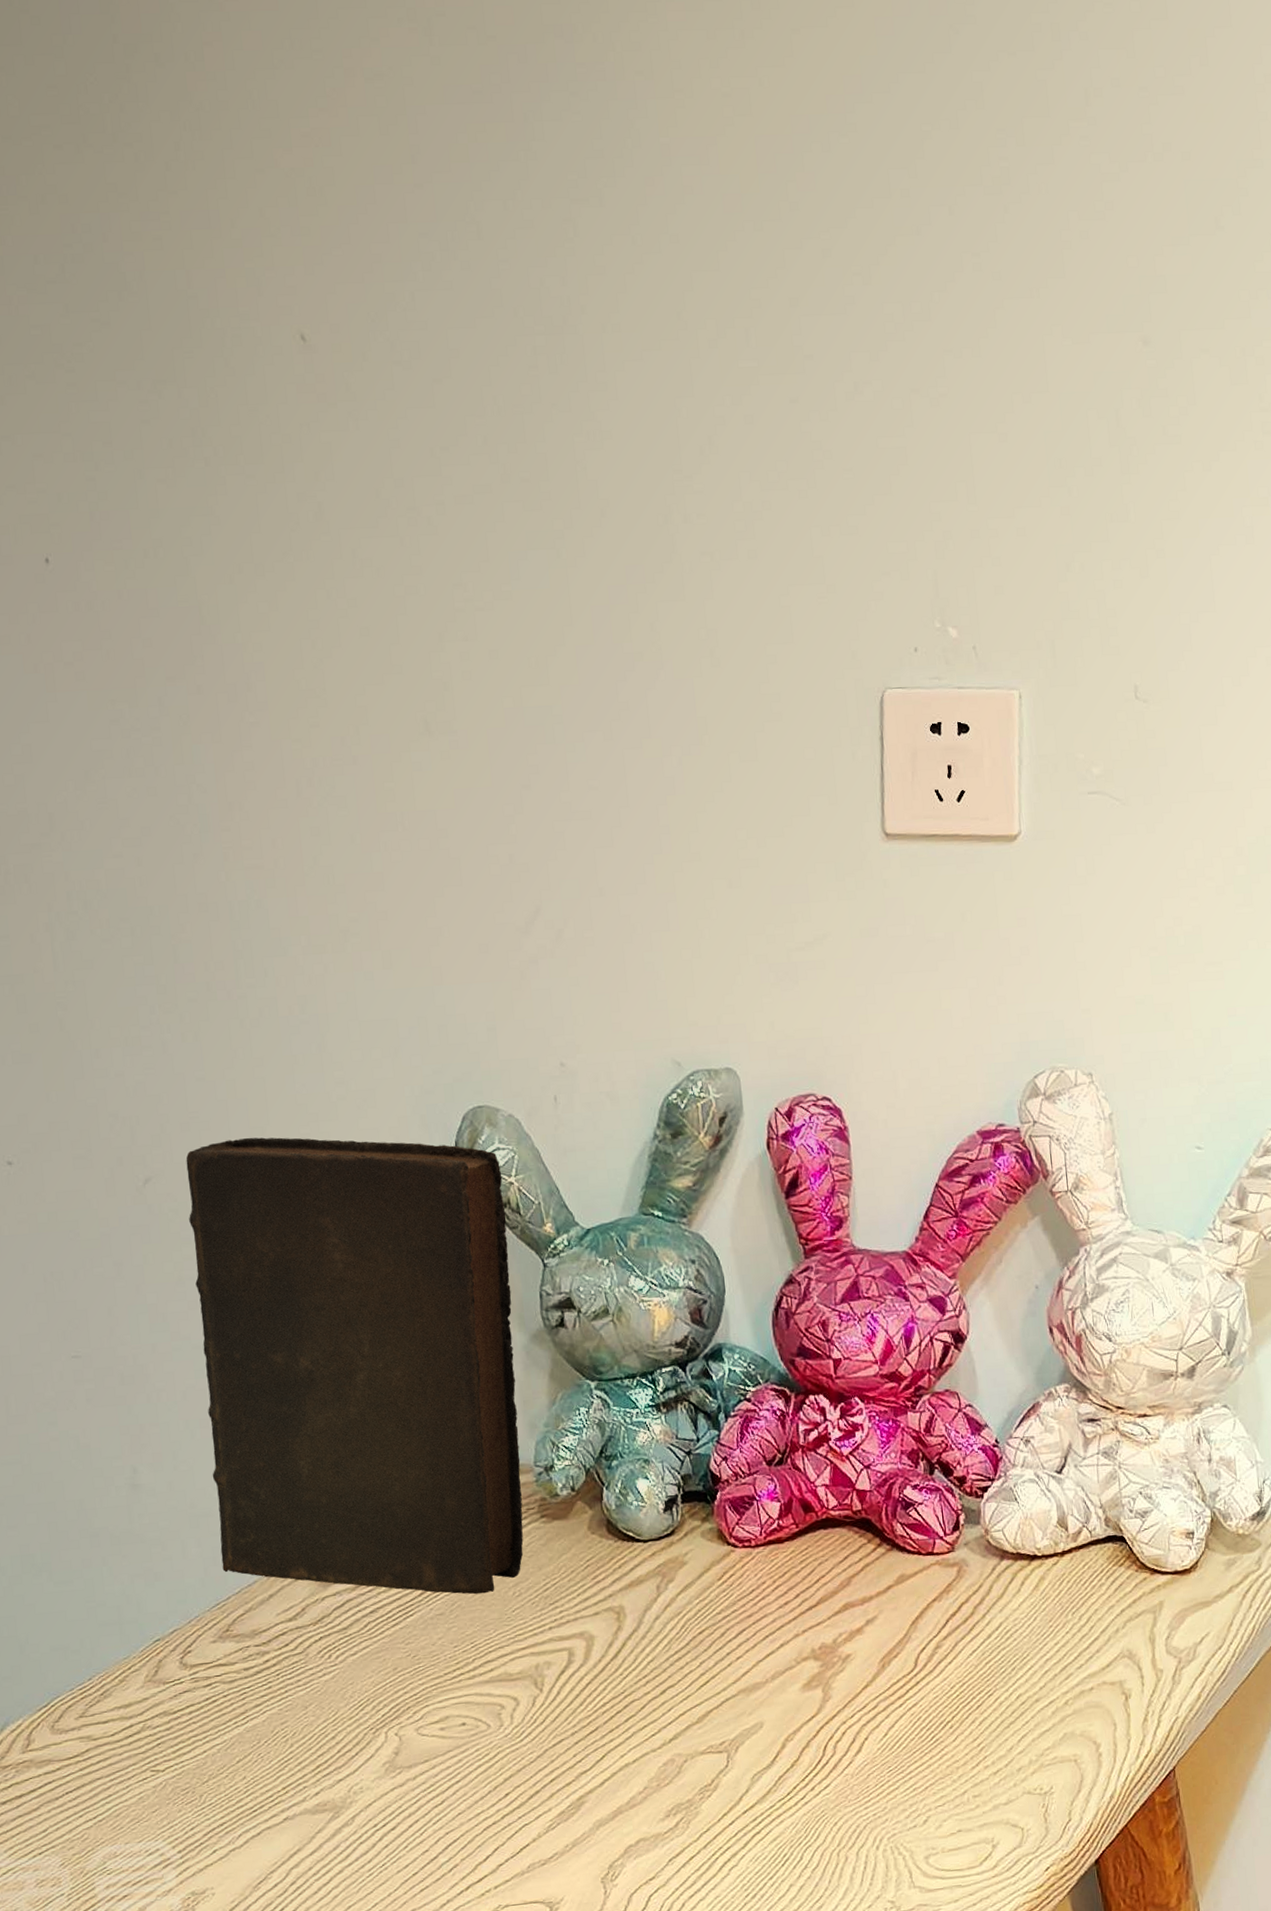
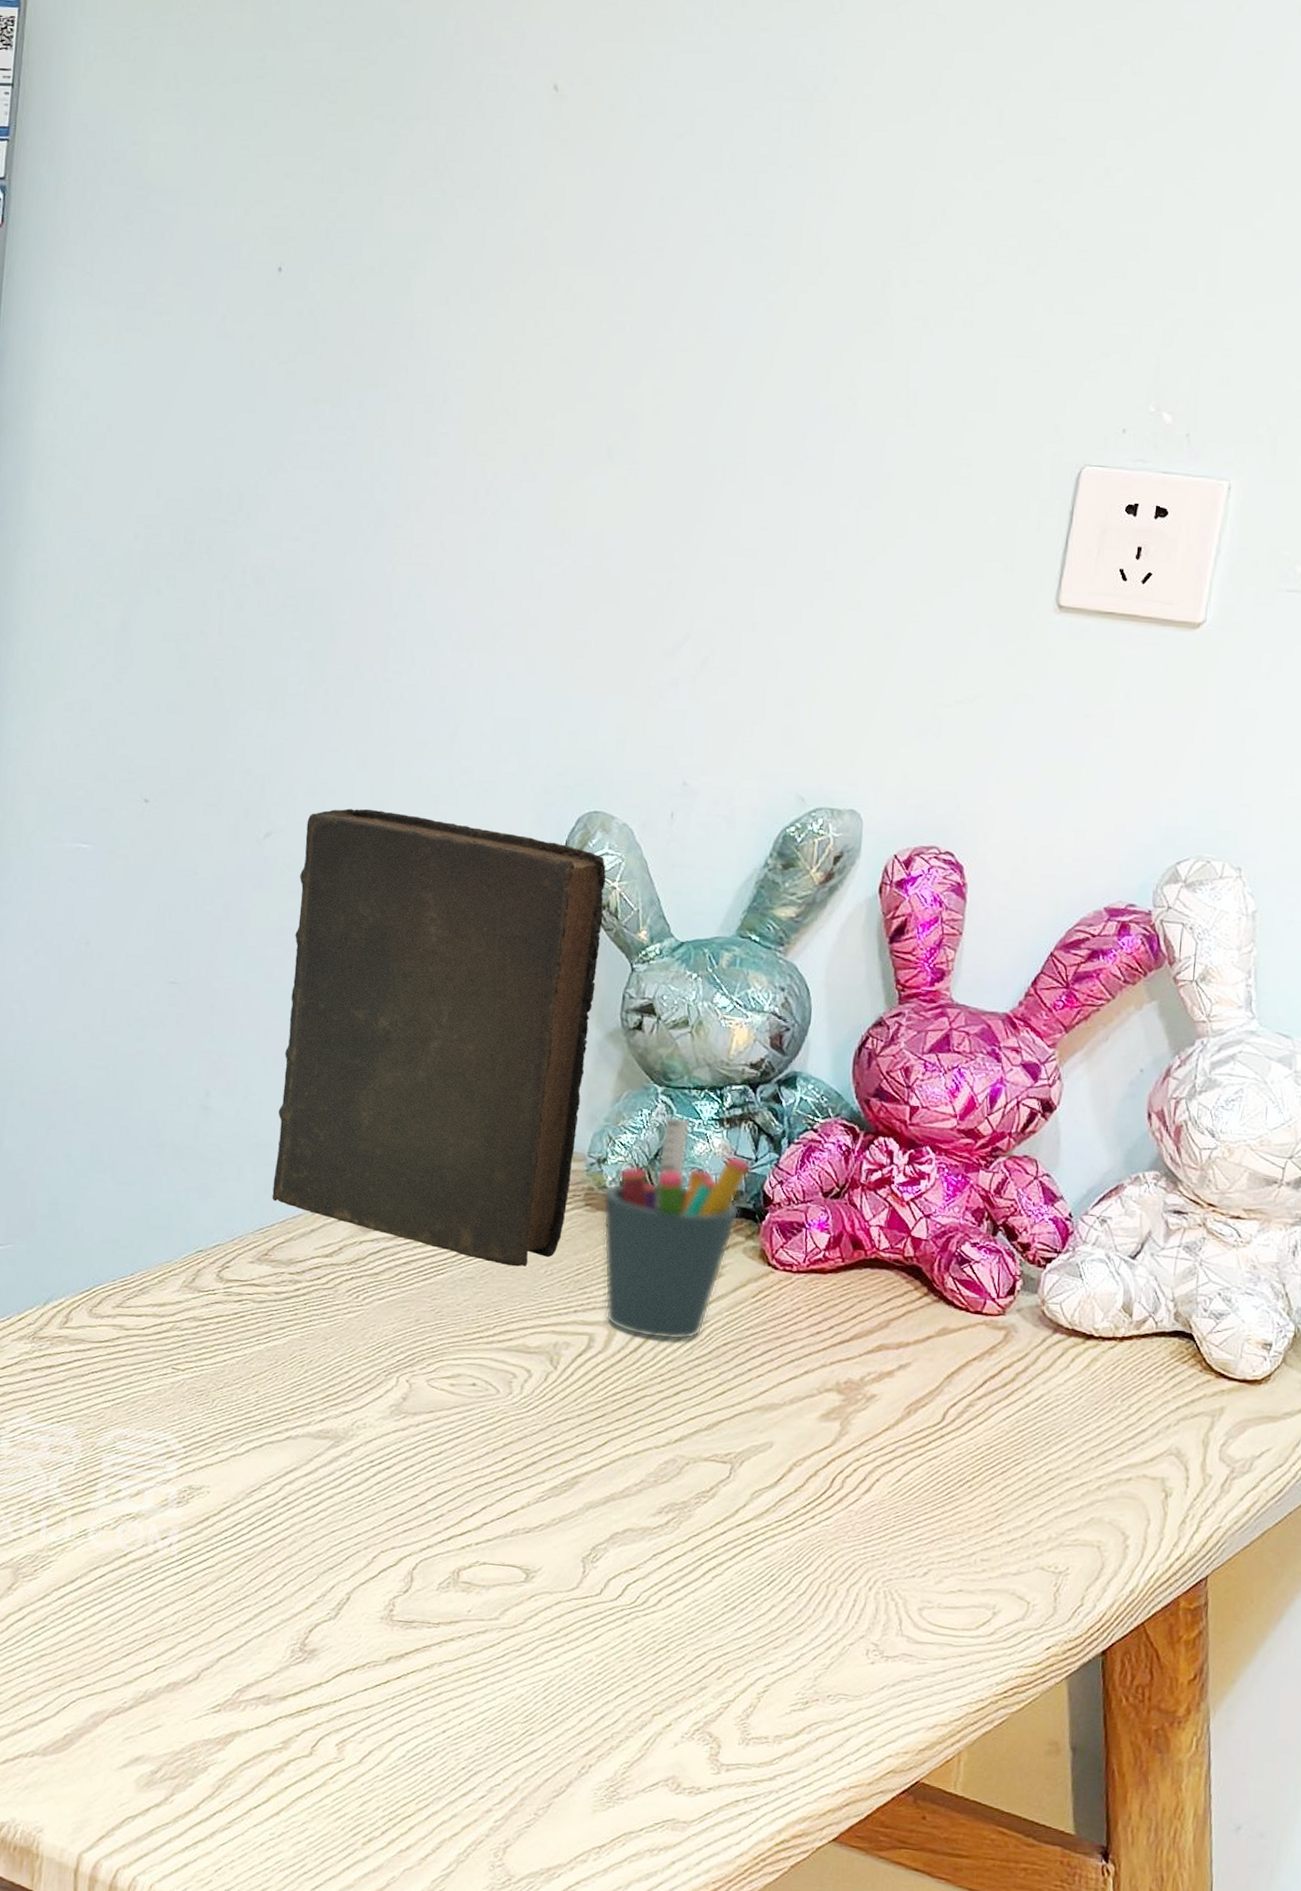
pen holder: none [556,1408,695,1641] -> present [602,1116,751,1341]

